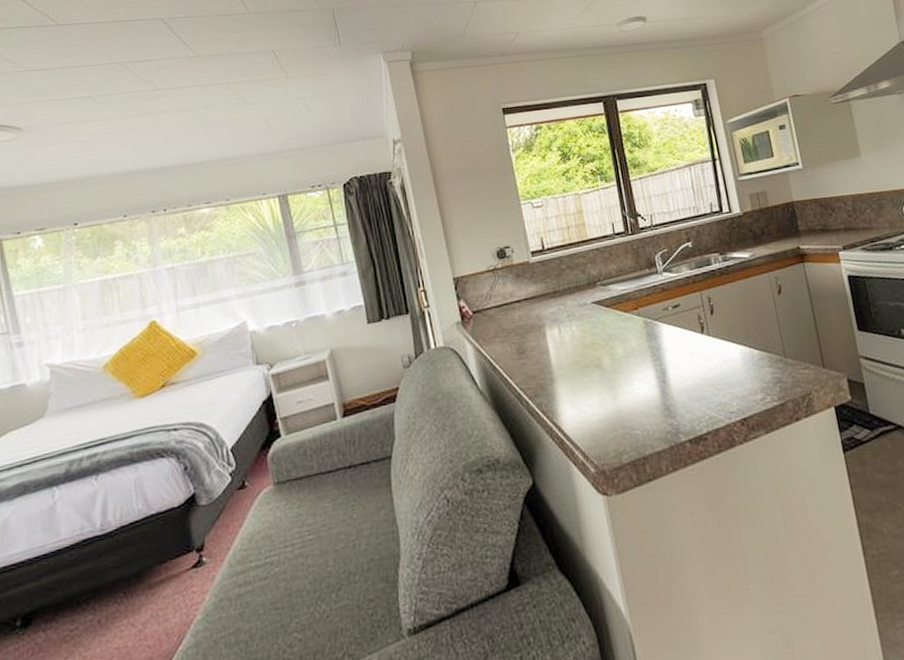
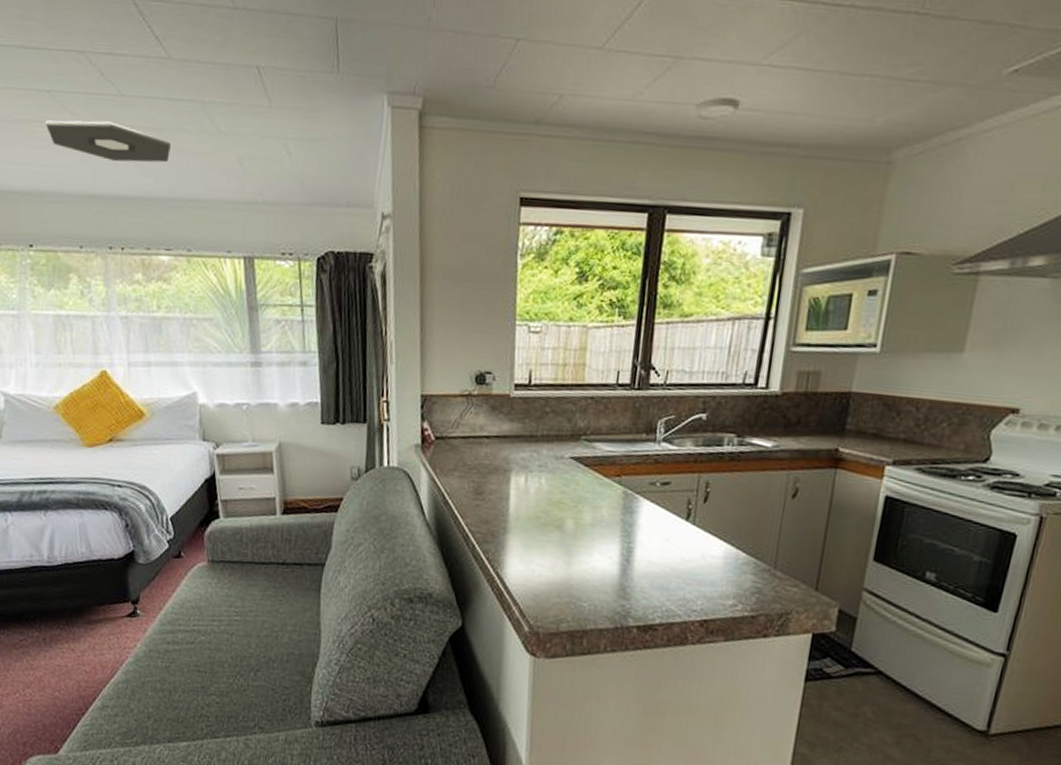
ceiling light: none [87,111,203,141] -> present [45,120,171,163]

